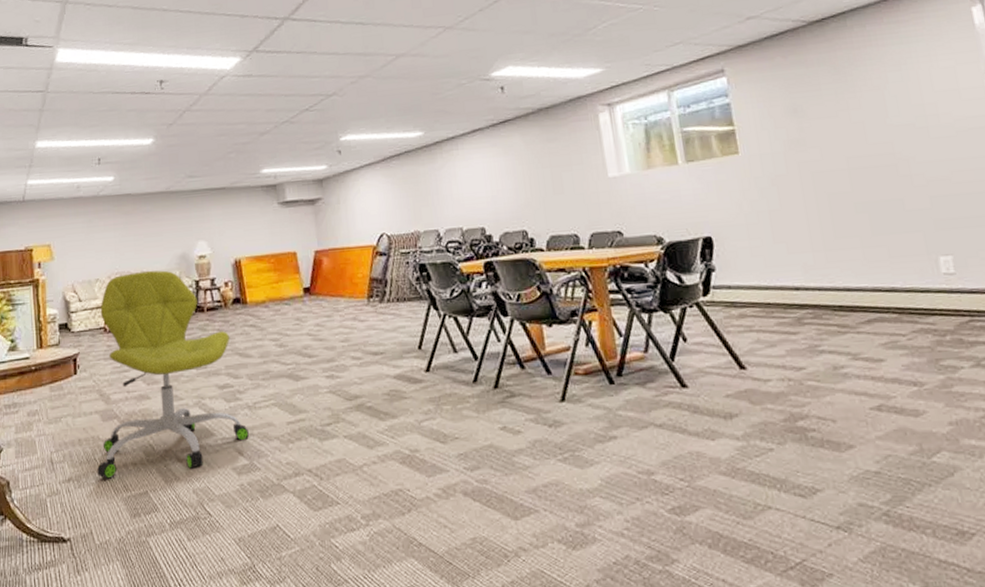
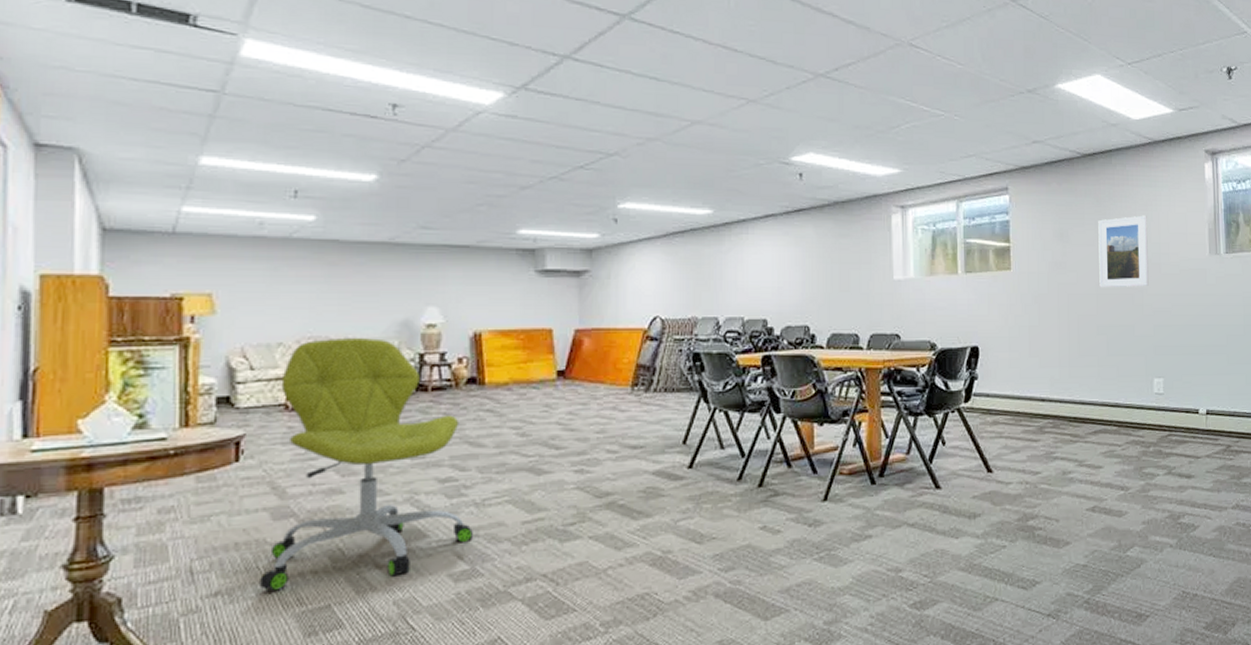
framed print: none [838,75,916,162] -> present [1098,215,1149,288]

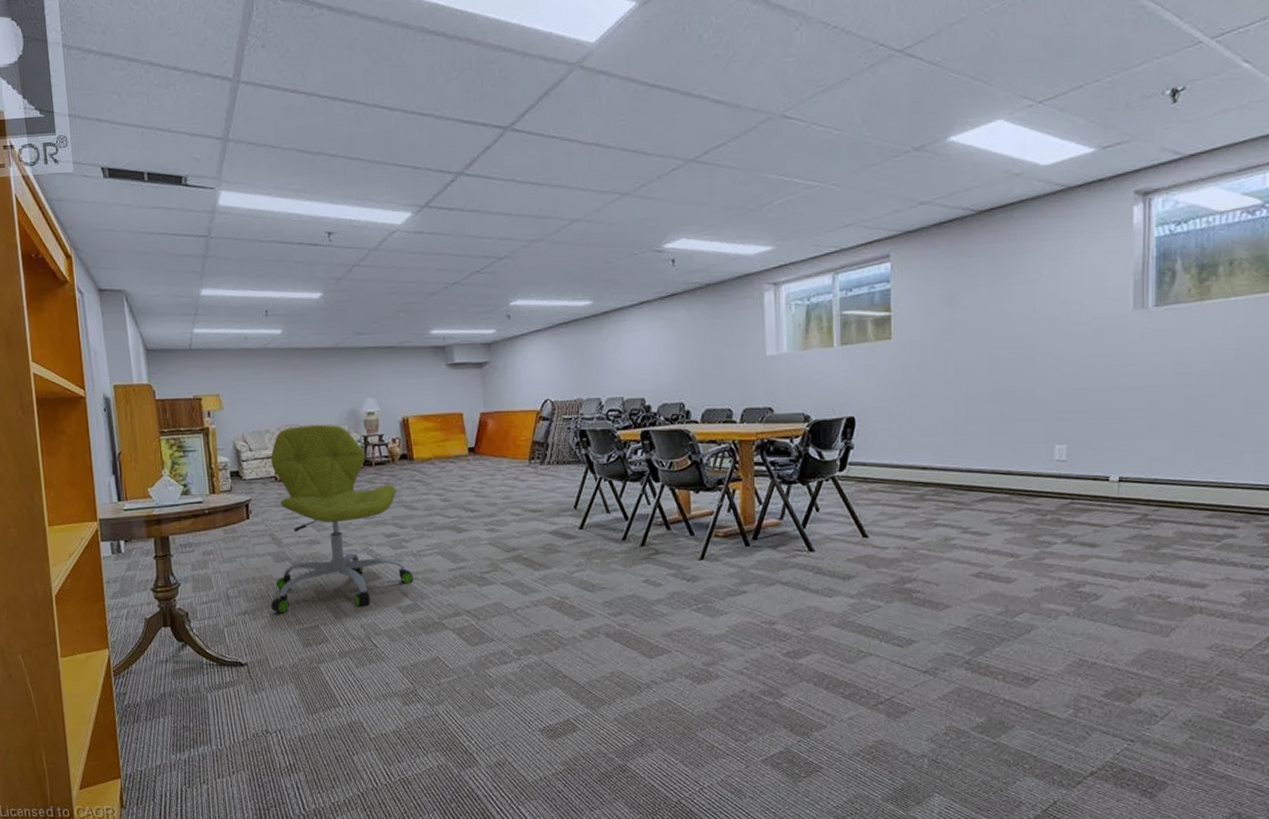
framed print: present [1098,215,1149,288] -> none [993,271,1055,353]

